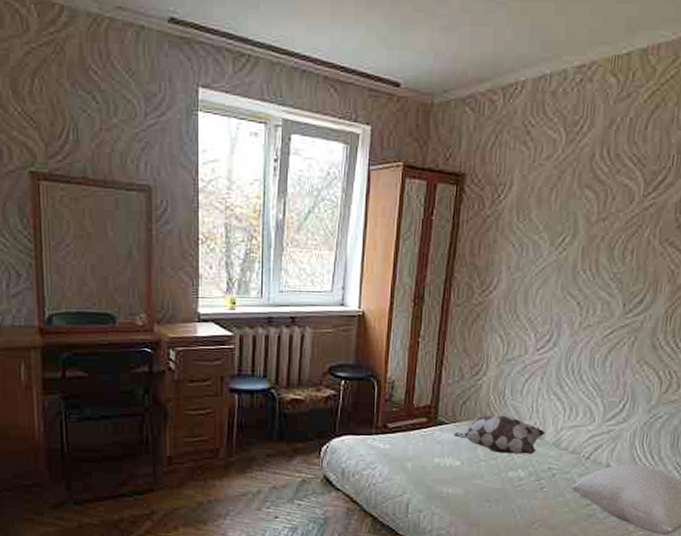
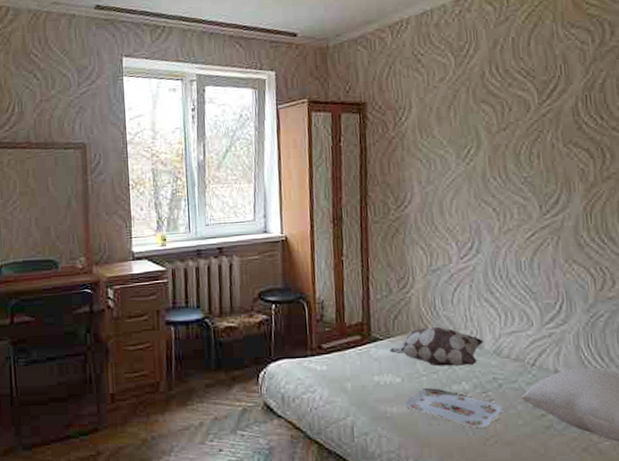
serving tray: none [461,473,552,513] -> present [404,388,503,429]

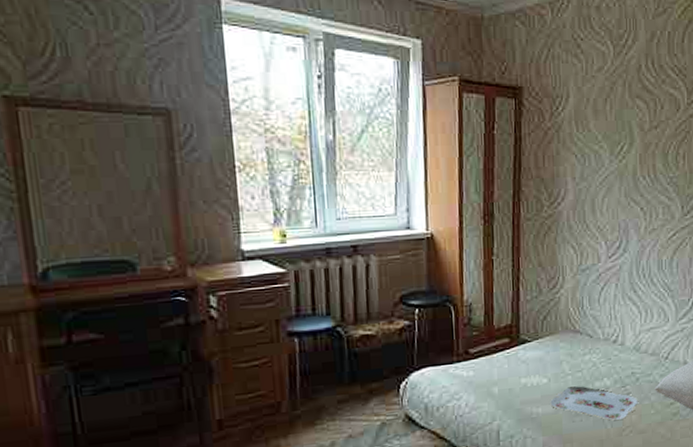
decorative pillow: present [390,326,484,366] -> none [538,325,626,365]

